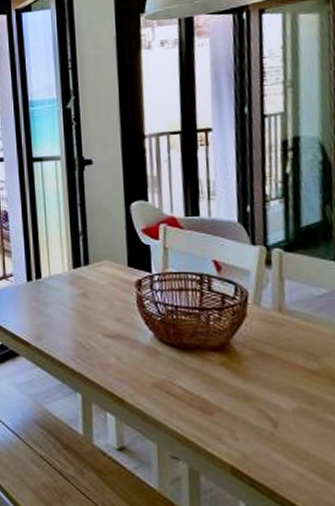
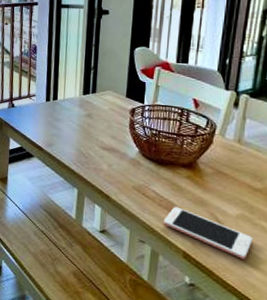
cell phone: none [198,405,321,470] -> present [163,206,253,260]

